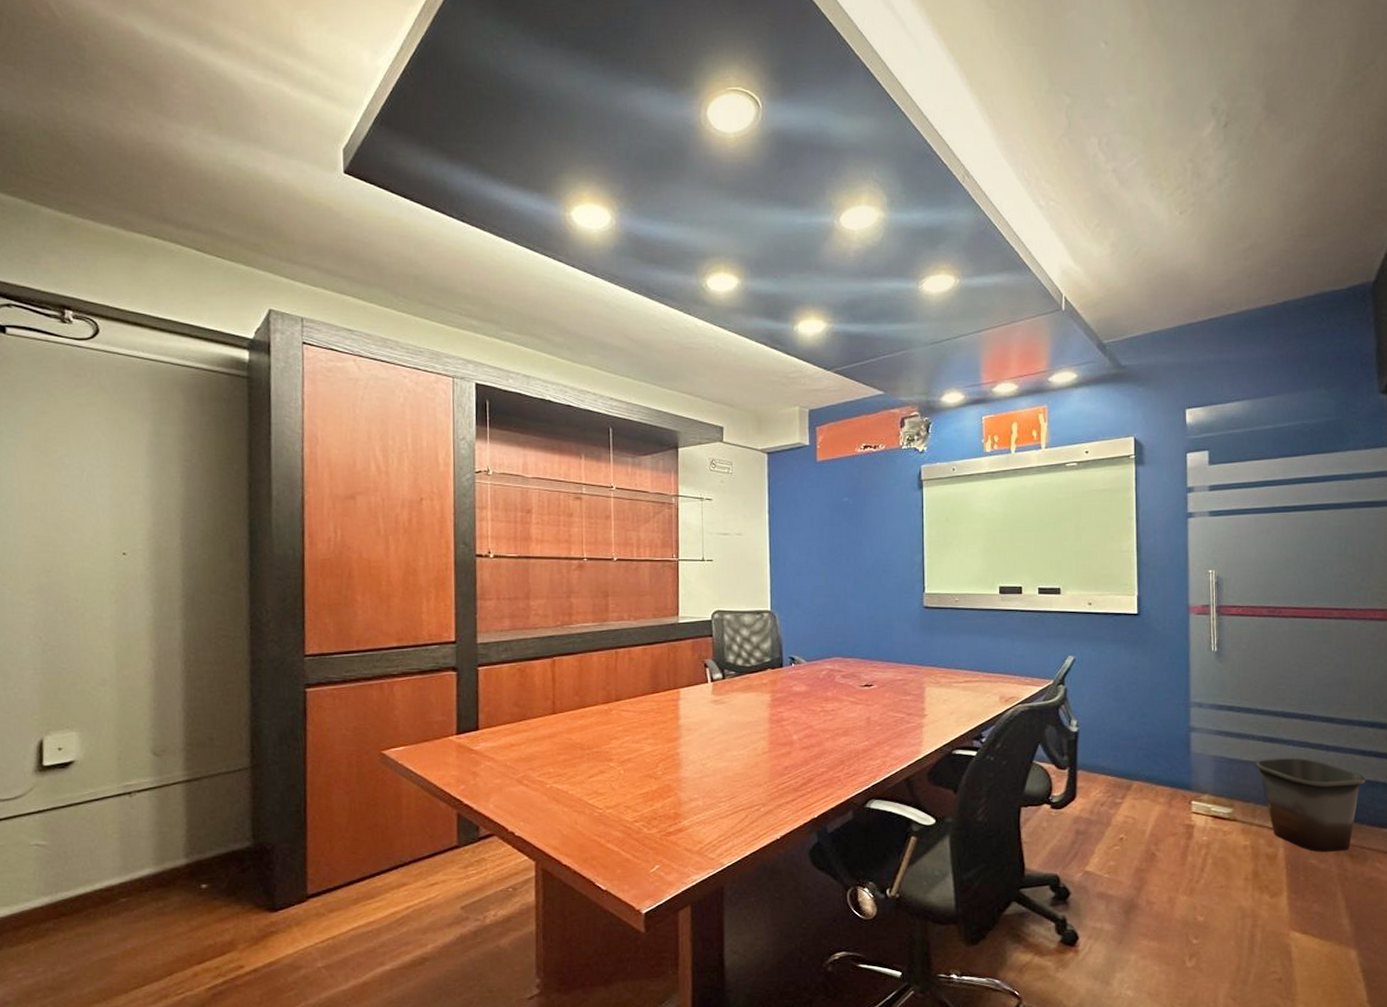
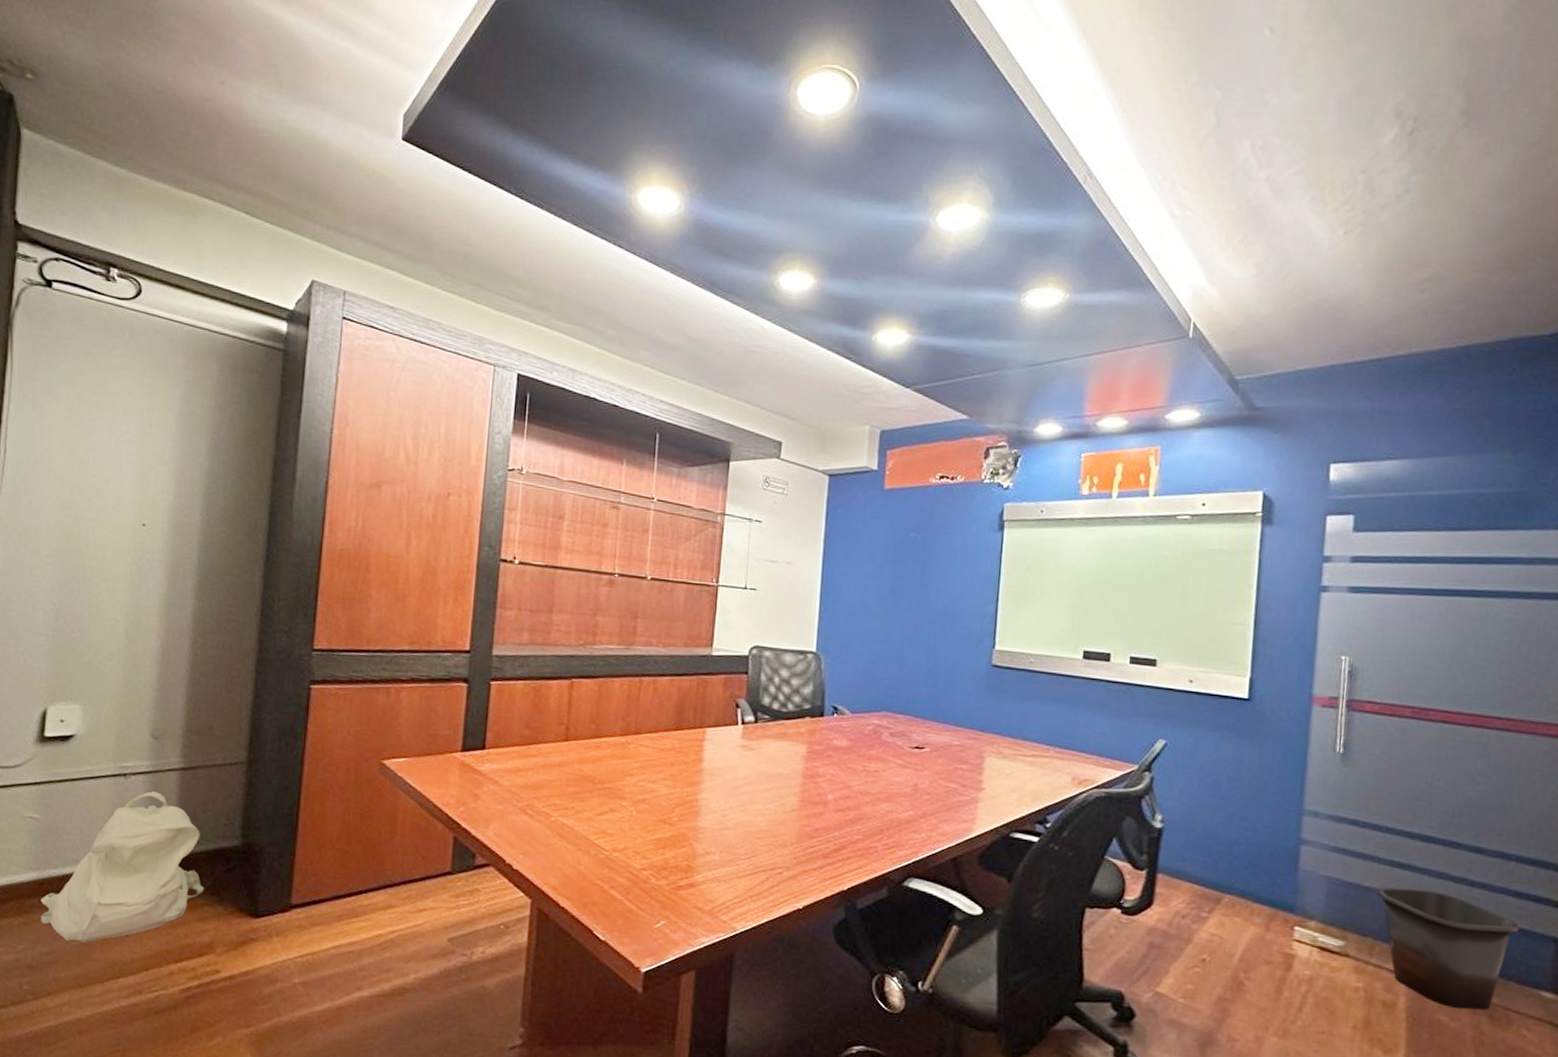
backpack: none [55,806,220,958] -> present [40,791,204,943]

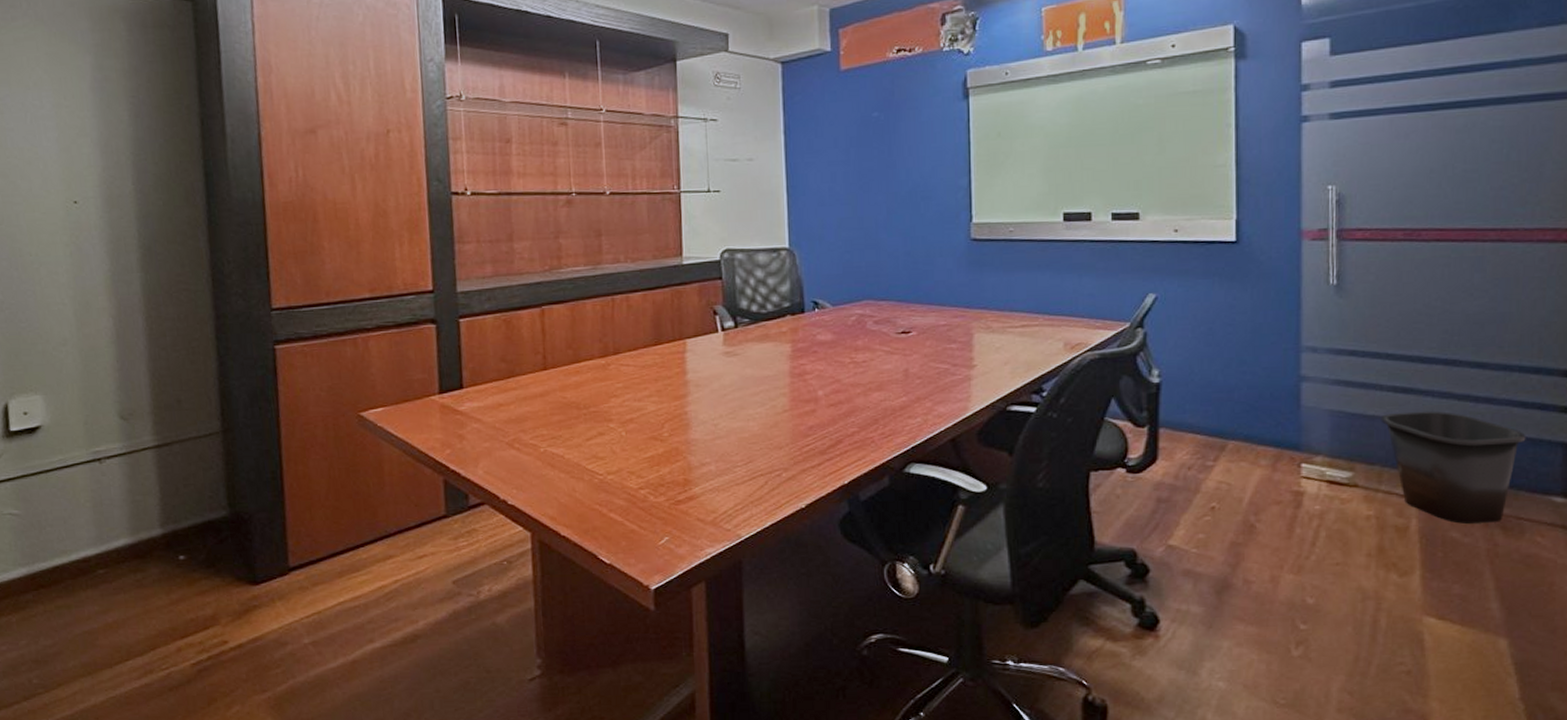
backpack: present [40,791,204,943] -> none [35,473,199,631]

